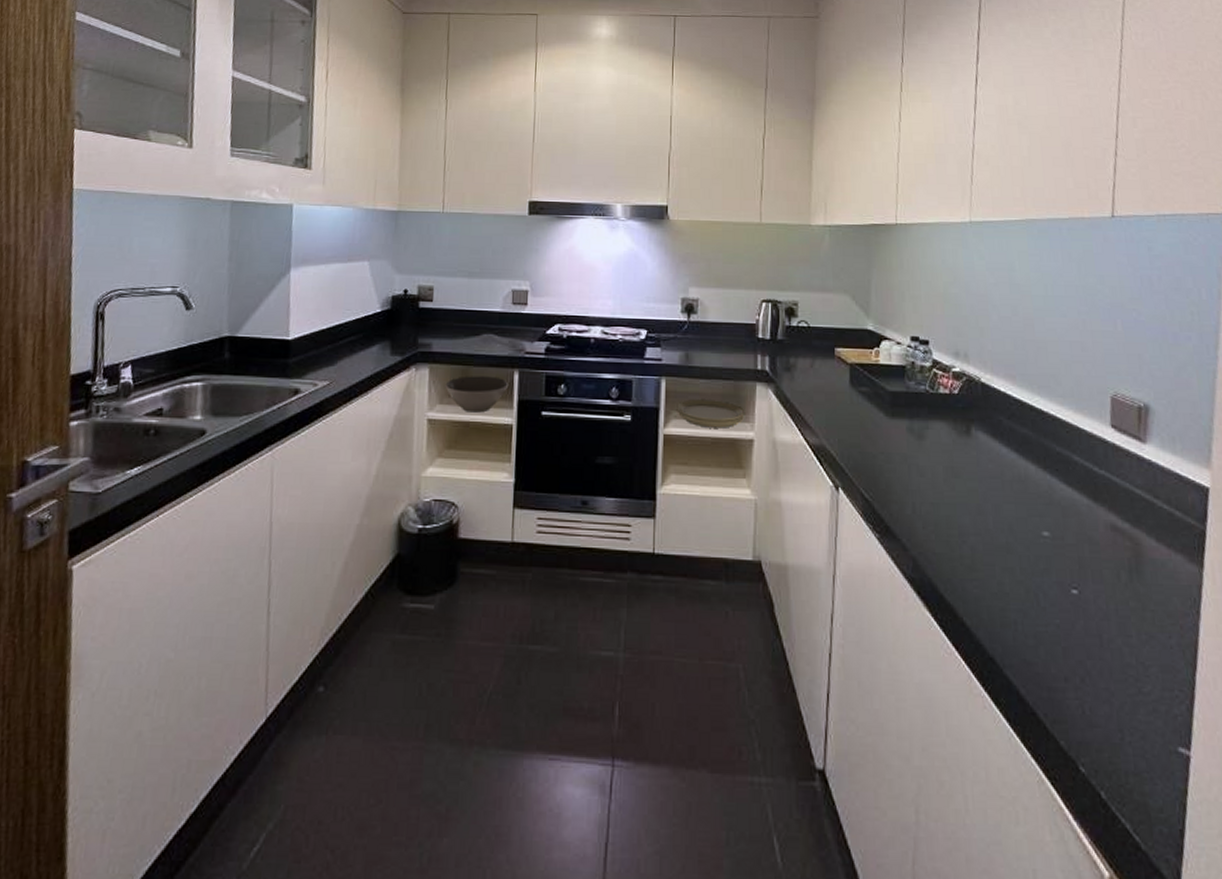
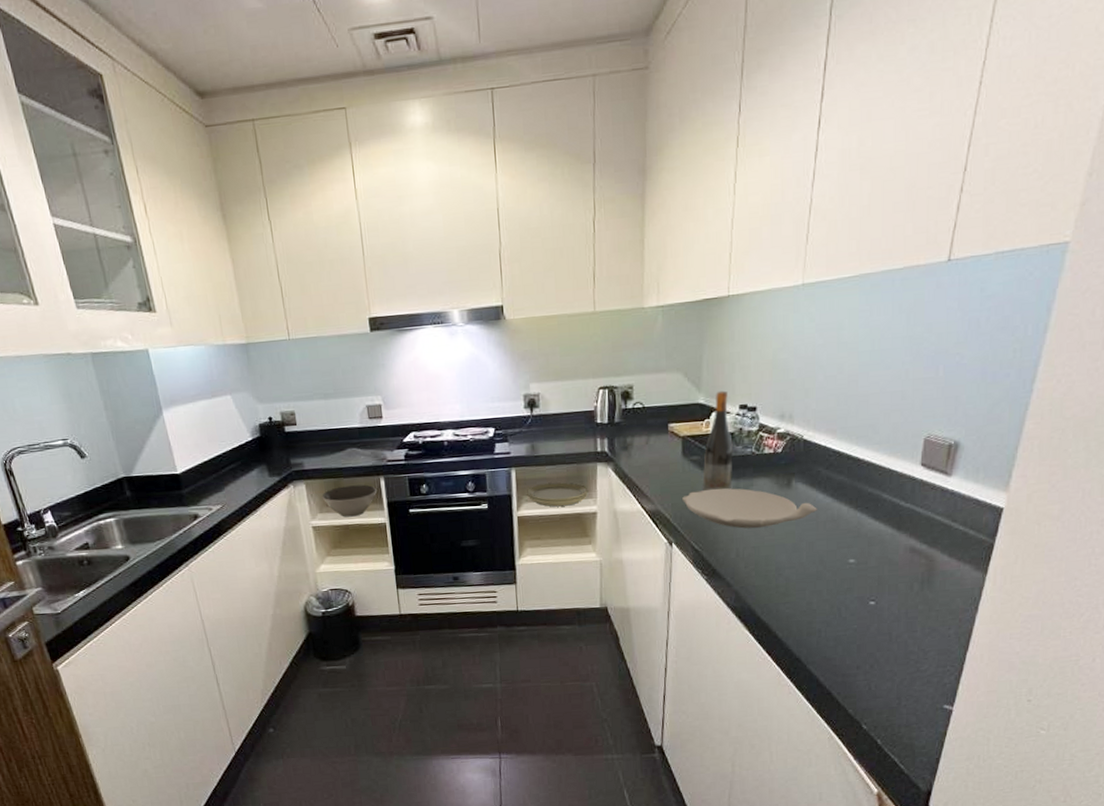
bowl: none [850,427,1002,480] -> present [682,488,817,529]
wine bottle: none [872,319,906,430] -> present [702,390,733,492]

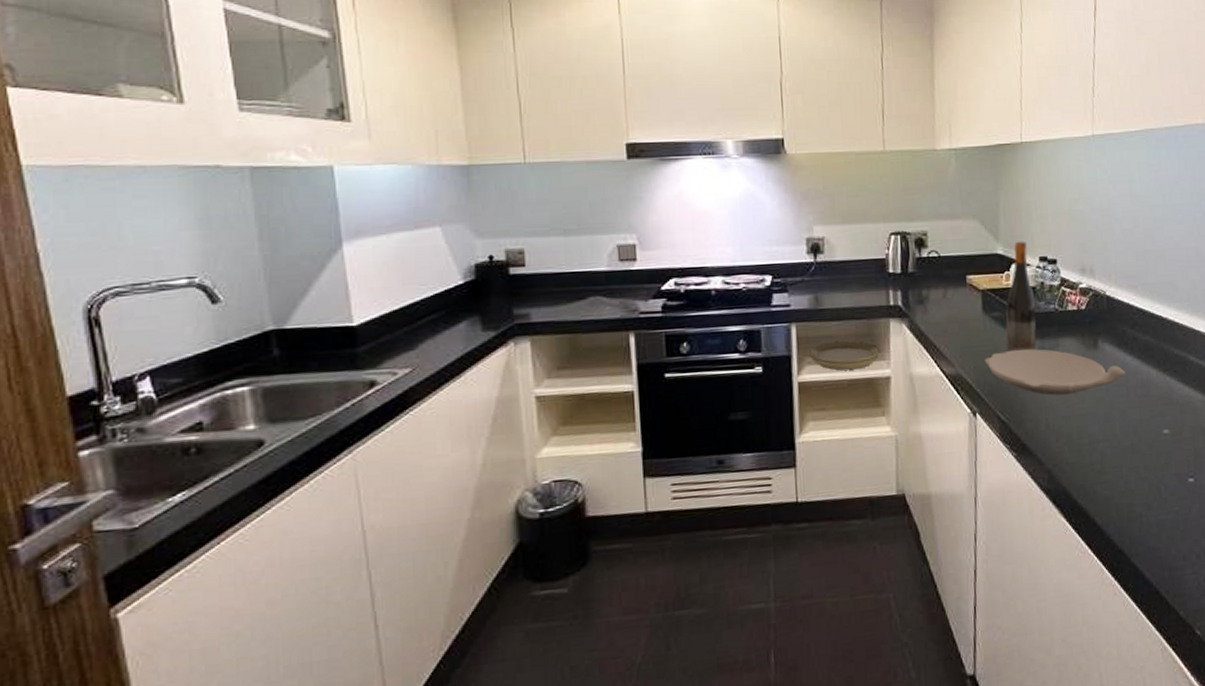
bowl: present [322,484,378,517] -> none [551,342,625,384]

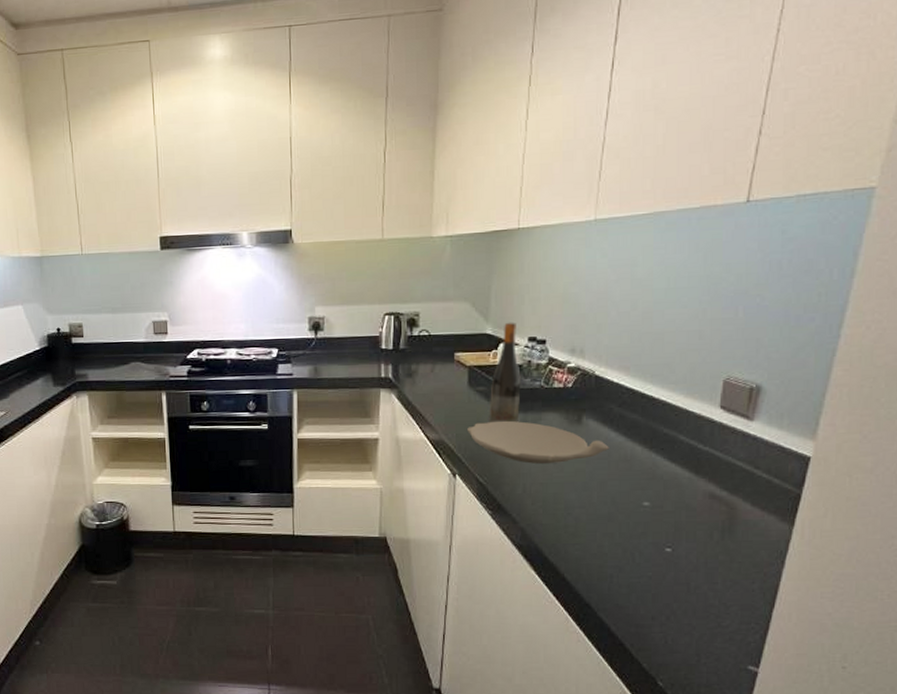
plate: present [809,341,879,371] -> none [308,406,369,431]

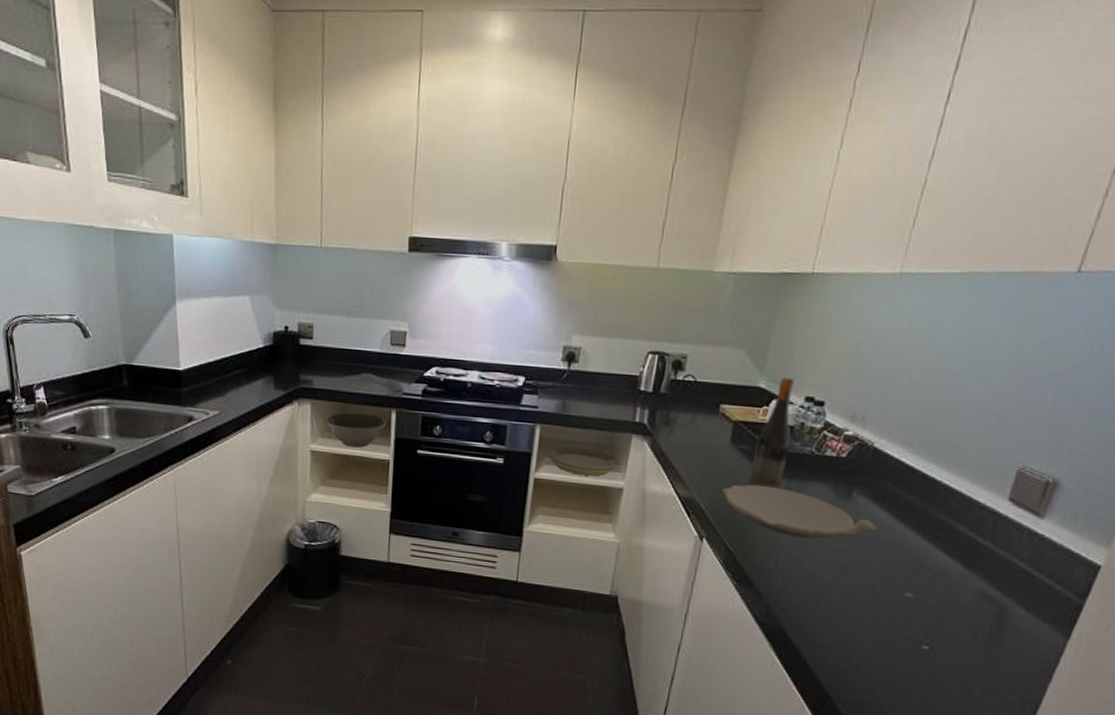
bowl: none [103,399,159,430] -> present [326,413,387,448]
plate: none [308,406,369,431] -> present [549,447,616,476]

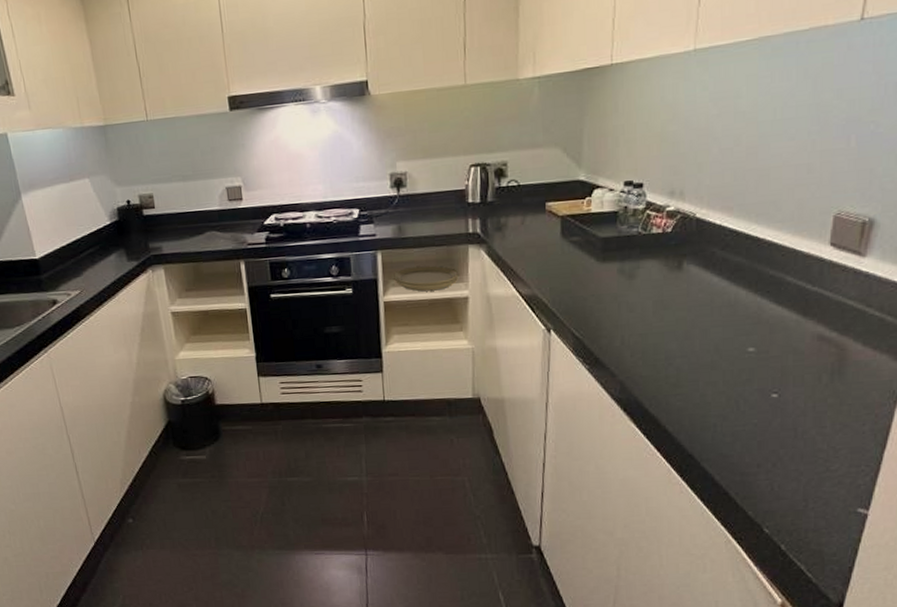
bowl: present [326,413,387,448] -> none [181,269,238,303]
bowl: present [723,484,878,539] -> none [561,270,712,314]
wine bottle: present [748,377,794,489] -> none [583,166,617,275]

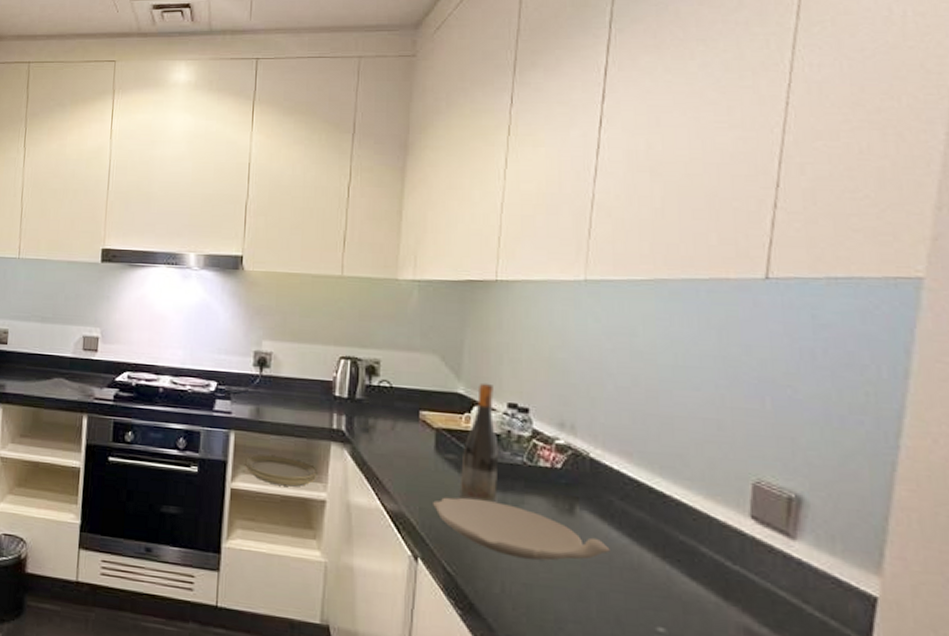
bowl: none [561,270,712,314] -> present [433,497,610,561]
wine bottle: none [583,166,617,275] -> present [459,382,499,503]

